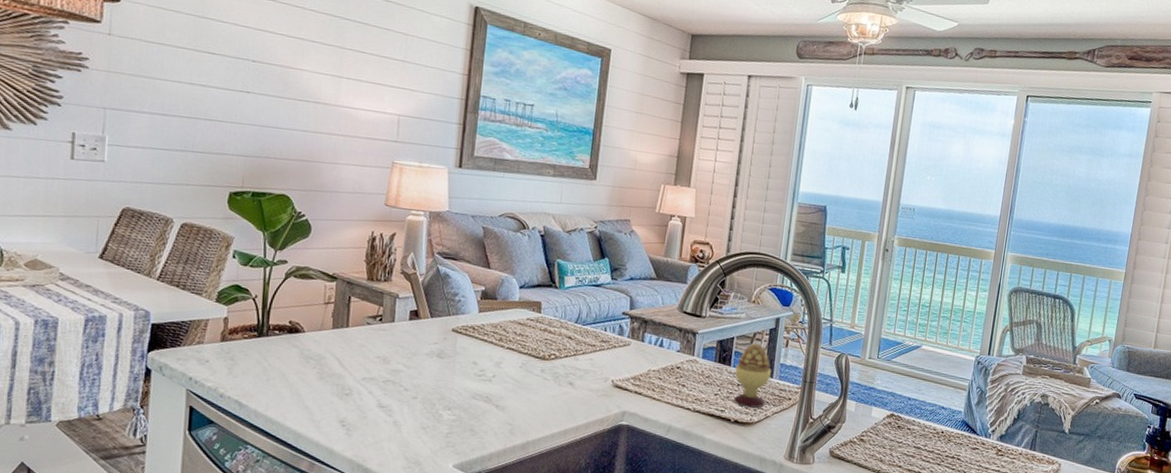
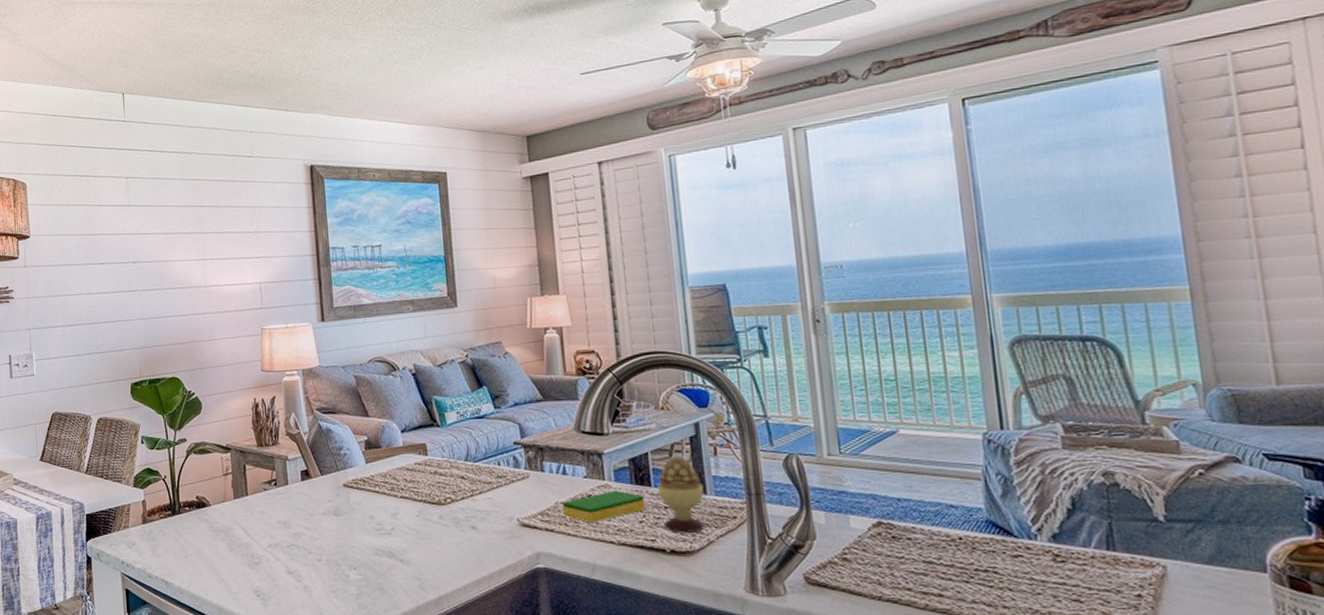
dish sponge: none [653,365,723,391] -> present [562,490,646,523]

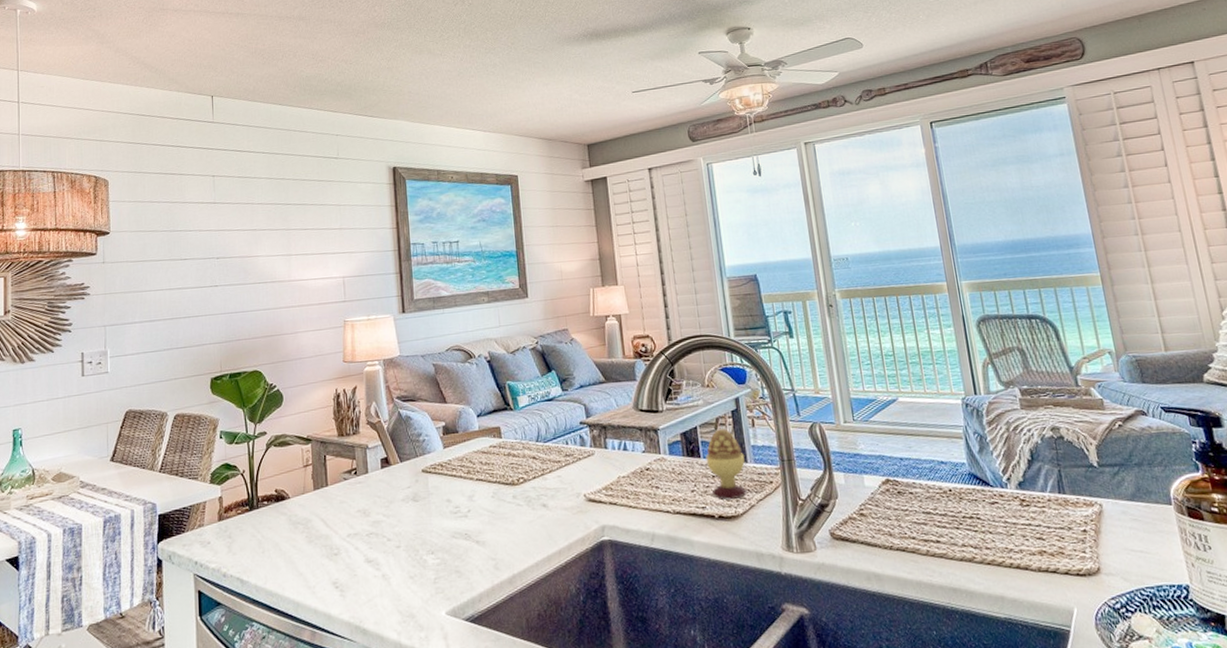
dish sponge: present [562,490,646,523] -> none [624,463,696,495]

